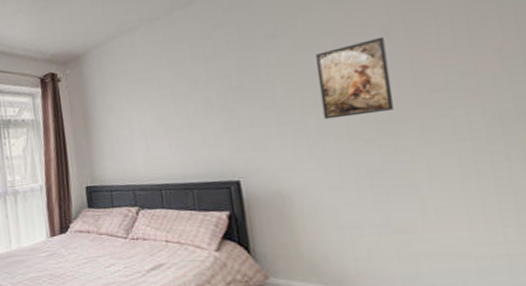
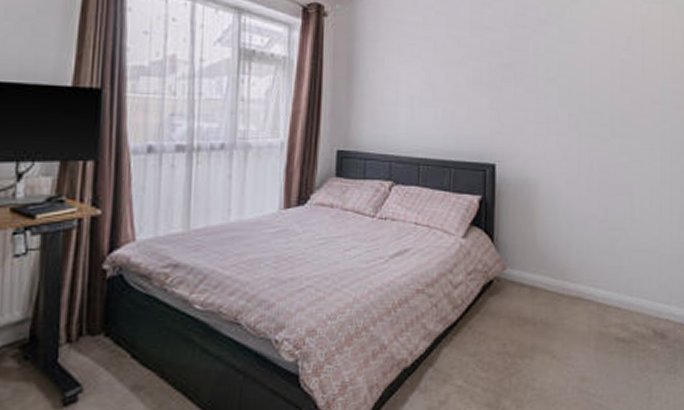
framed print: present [316,36,394,120] -> none [573,44,626,115]

